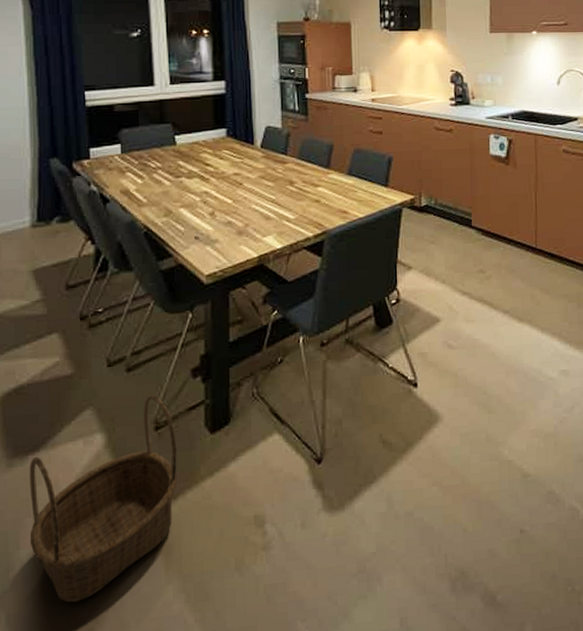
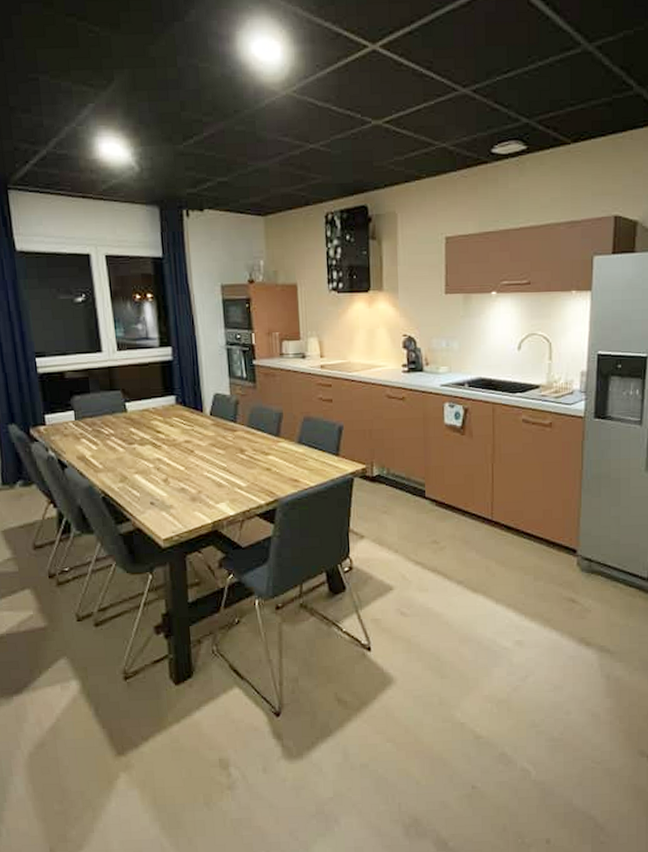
basket: present [29,394,178,603] -> none [14,647,148,823]

